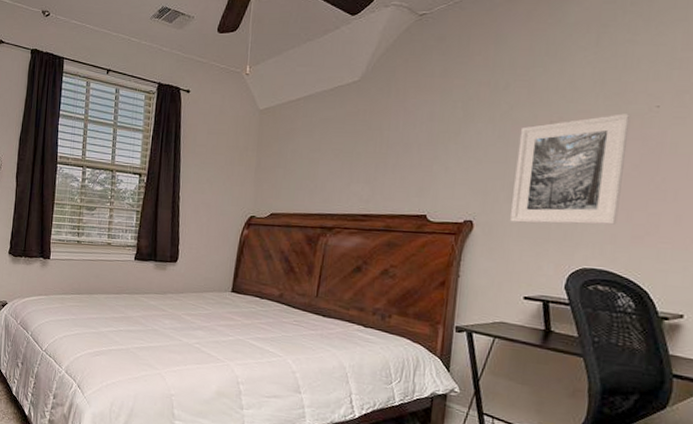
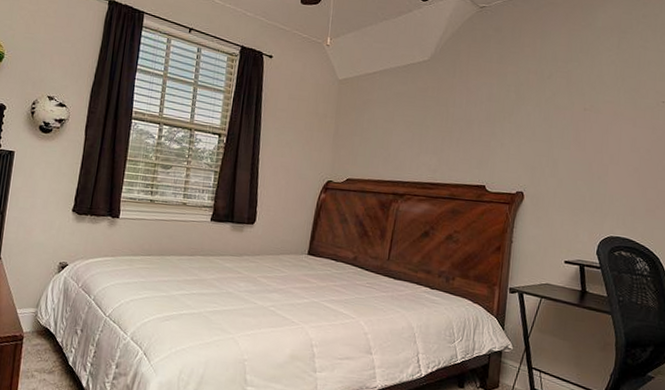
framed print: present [510,113,631,225] -> none [554,106,644,199]

